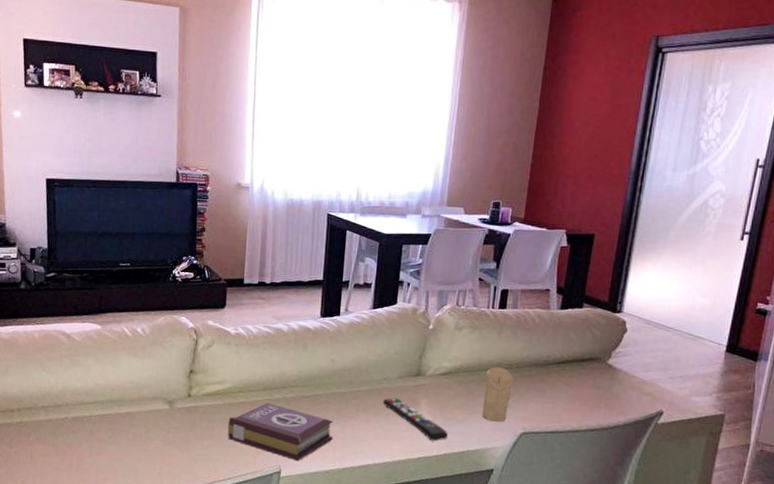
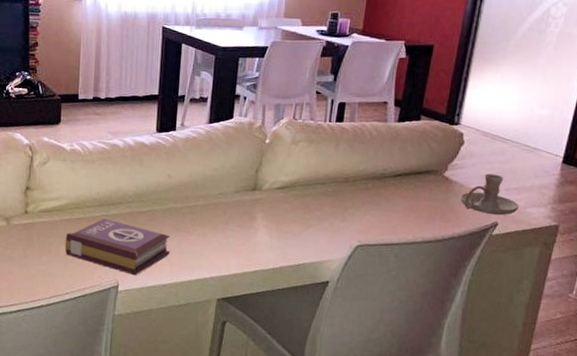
remote control: present [382,398,449,442] -> none [219,212,285,255]
candle: present [482,366,514,422] -> none [318,180,350,235]
candle holder: none [624,361,684,404] -> present [460,173,519,216]

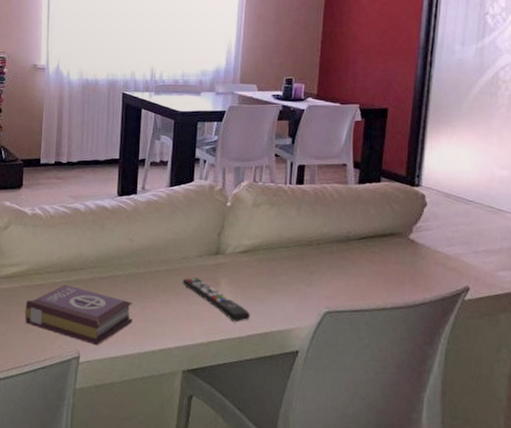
remote control: none [219,212,285,255] -> present [182,277,251,323]
candle holder: present [460,173,519,216] -> none [428,236,489,280]

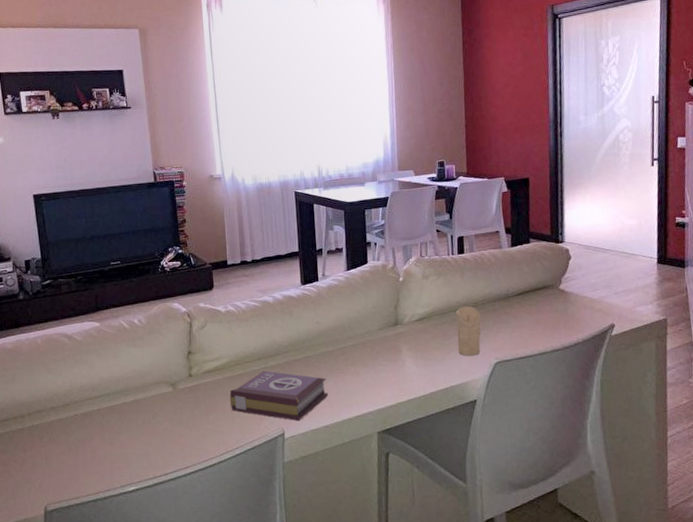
remote control: present [182,277,251,323] -> none [368,348,432,383]
candle: none [284,243,315,301] -> present [456,306,481,356]

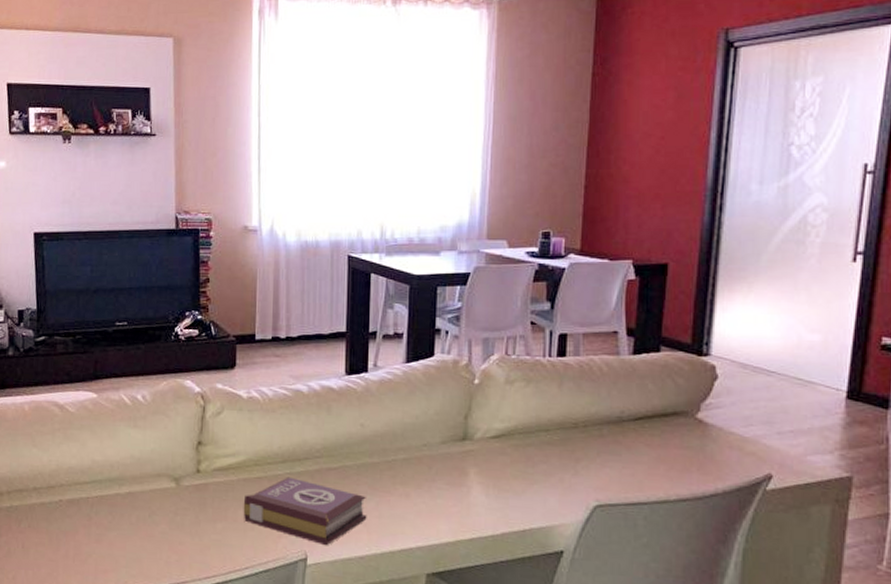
candle: present [456,306,481,356] -> none [545,426,581,493]

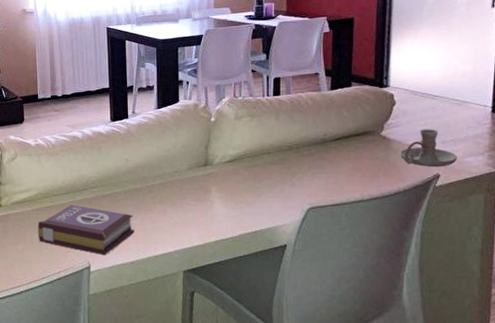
candle holder: none [720,414,797,466] -> present [399,129,457,168]

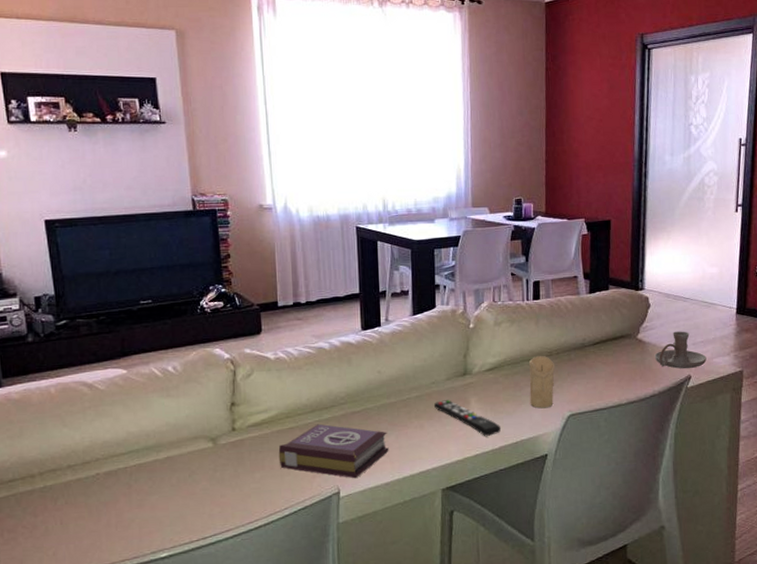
remote control: none [176,188,241,225] -> present [433,400,502,437]
candle: none [269,149,295,200] -> present [529,355,555,409]

